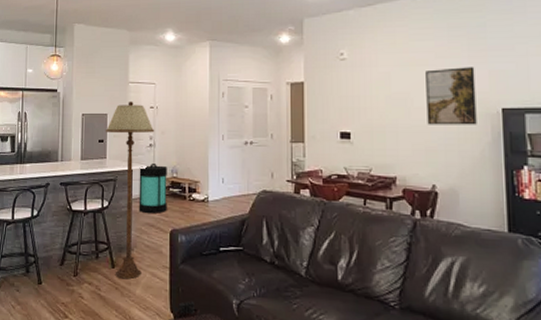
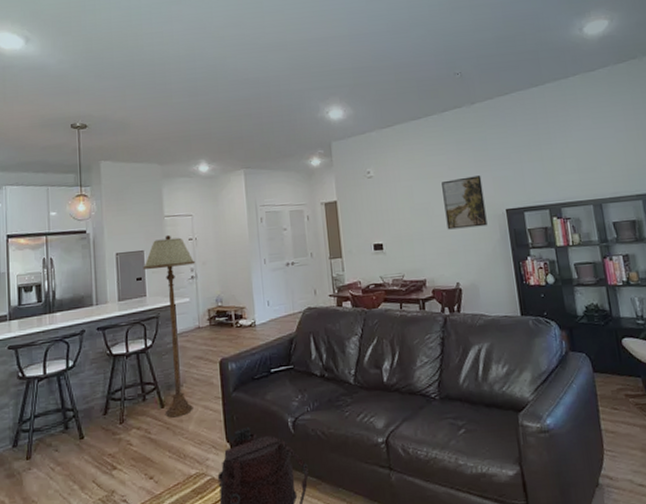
lantern: present [138,164,167,213] -> none [182,295,215,347]

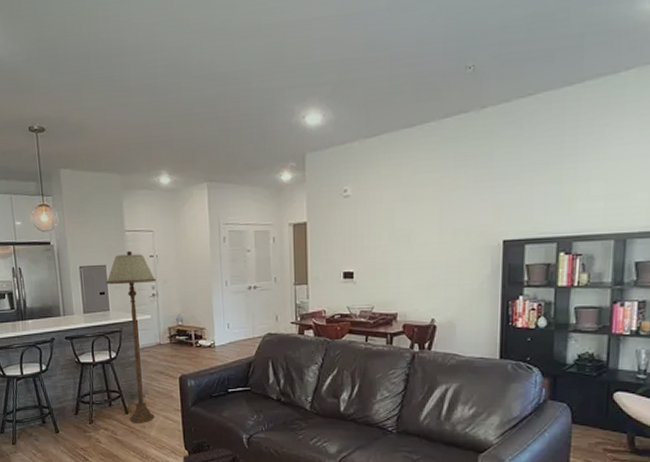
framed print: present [442,175,488,230] -> none [429,199,479,261]

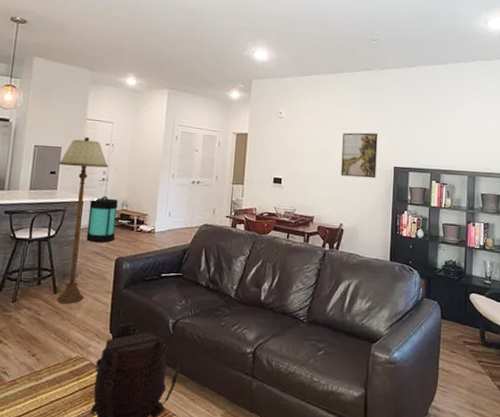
lantern: none [144,313,175,361] -> present [86,196,118,243]
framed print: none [429,199,479,261] -> present [341,132,378,179]

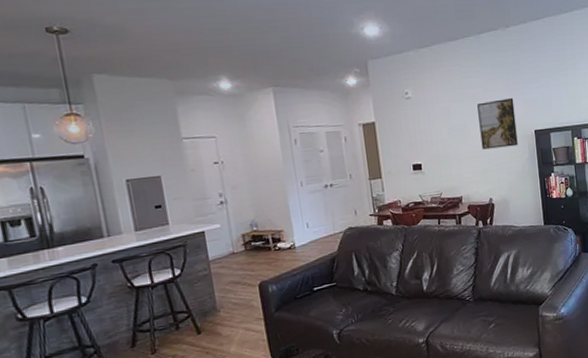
floor lamp: present [56,136,109,304] -> none [161,158,234,342]
lantern: present [86,196,118,243] -> none [212,221,252,273]

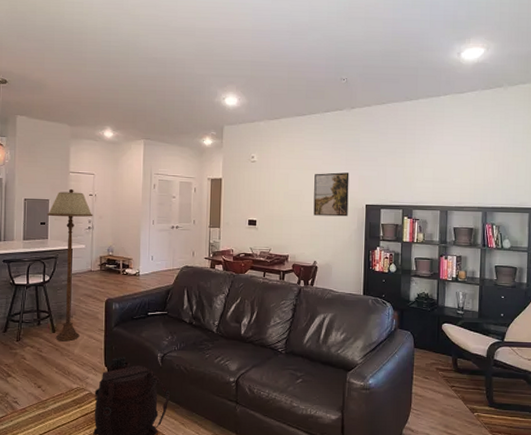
floor lamp: none [161,158,234,342] -> present [47,188,93,342]

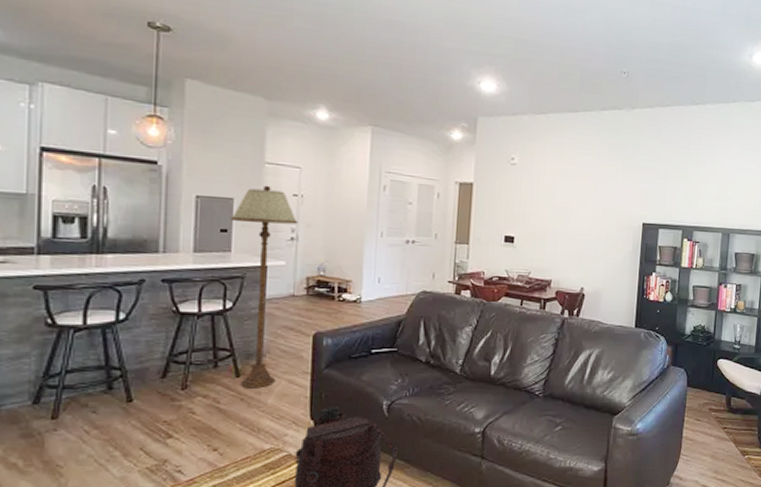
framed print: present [313,172,349,217] -> none [582,183,626,236]

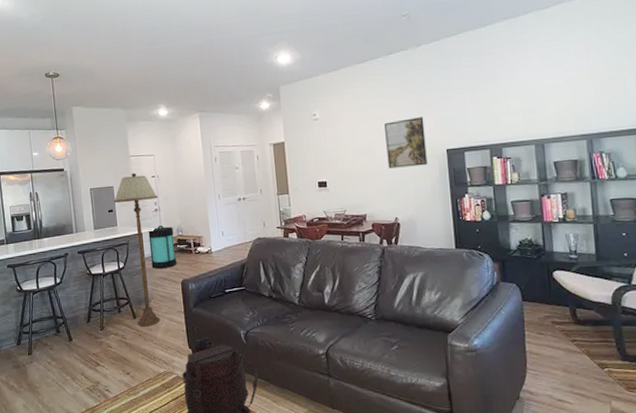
lantern: none [274,260,313,315] -> present [148,225,177,269]
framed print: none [582,183,626,236] -> present [384,117,428,169]

